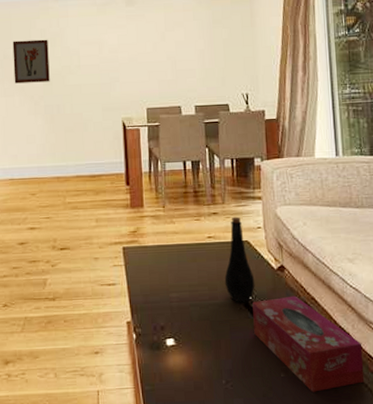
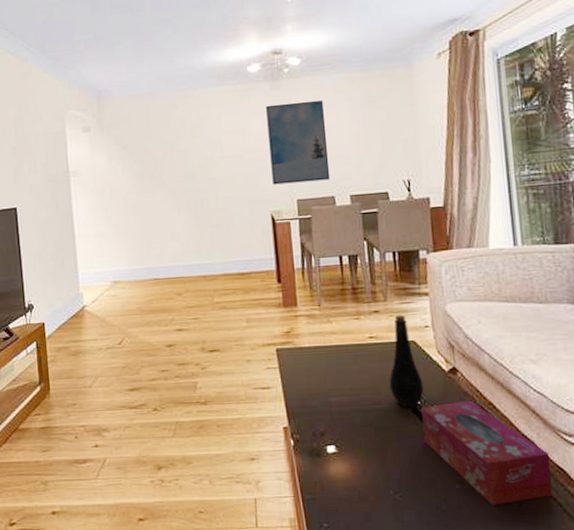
wall art: present [12,39,50,84] -> none [151,130,192,179]
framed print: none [121,17,178,94] -> present [266,99,331,185]

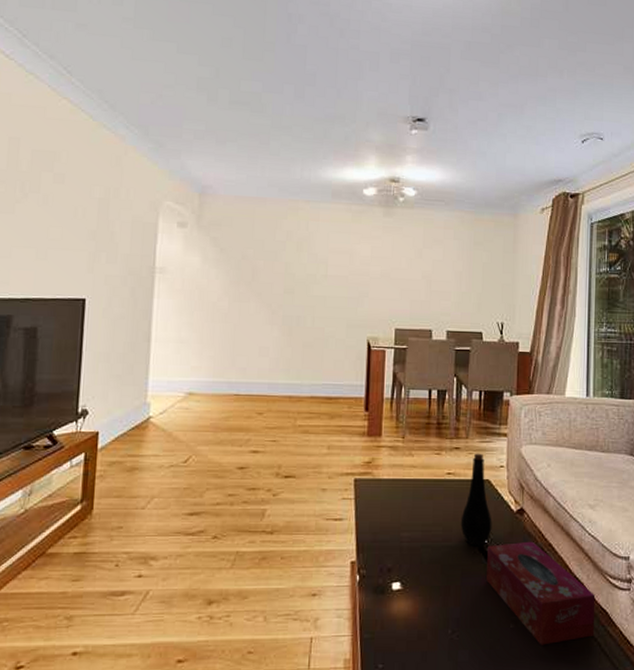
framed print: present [266,99,331,185] -> none [373,230,433,313]

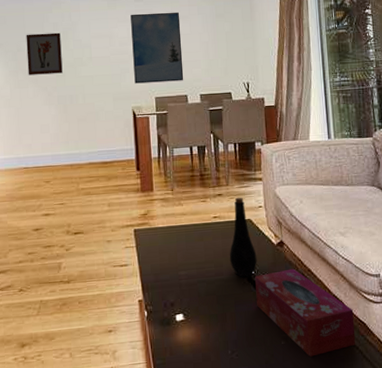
wall art: none [251,240,294,290] -> present [26,32,63,75]
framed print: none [373,230,433,313] -> present [131,12,184,84]

